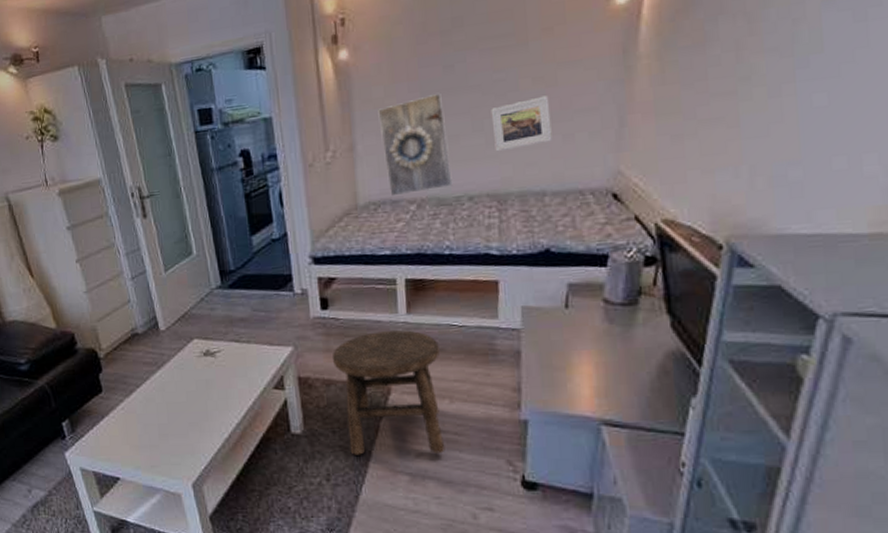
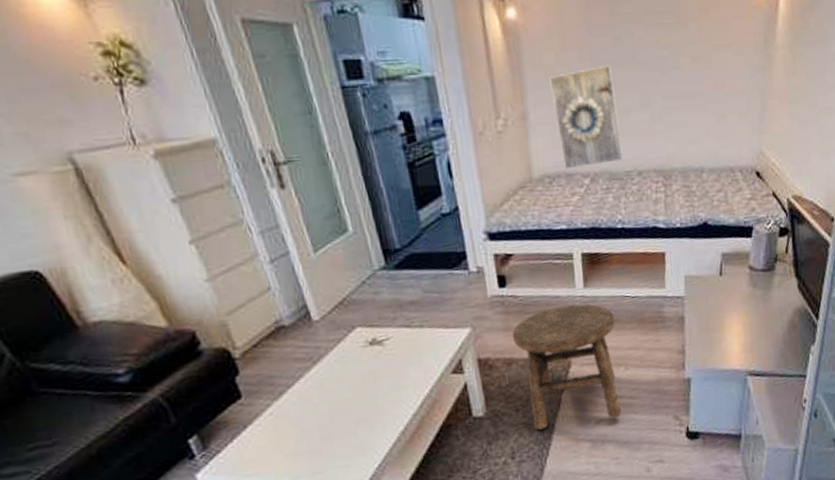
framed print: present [491,95,552,152] -> none [656,76,709,129]

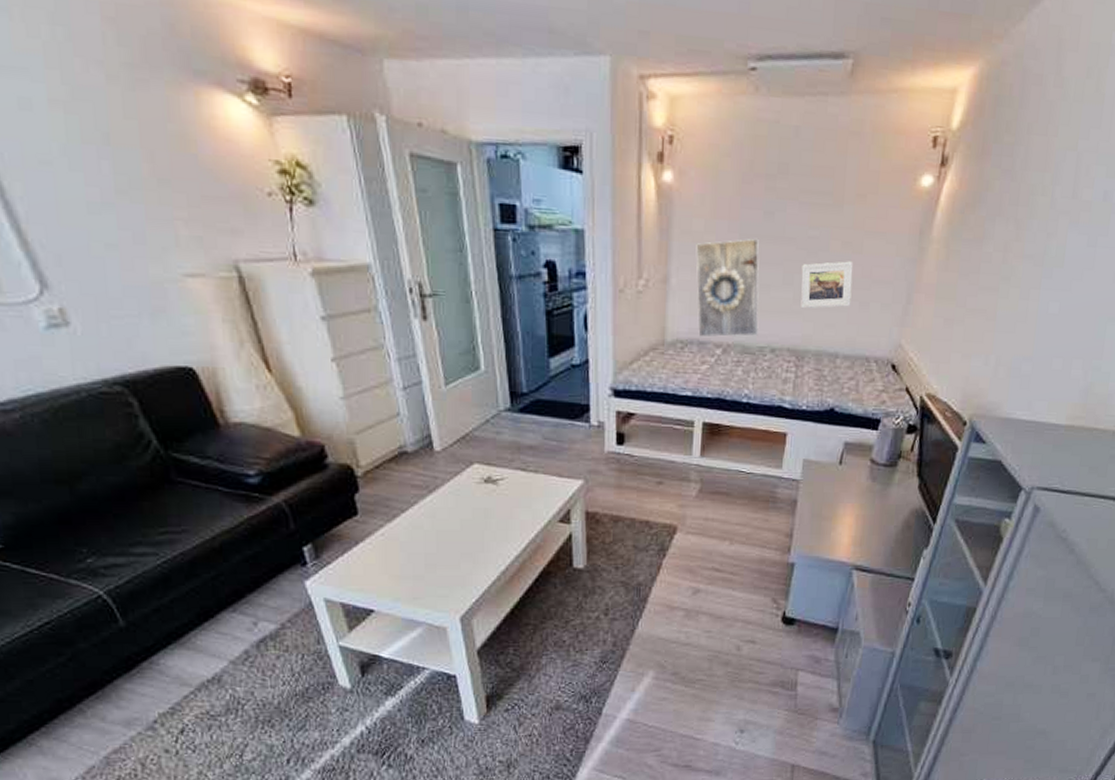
stool: present [512,304,622,430] -> none [622,472,726,591]
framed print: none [656,76,709,129] -> present [801,261,854,309]

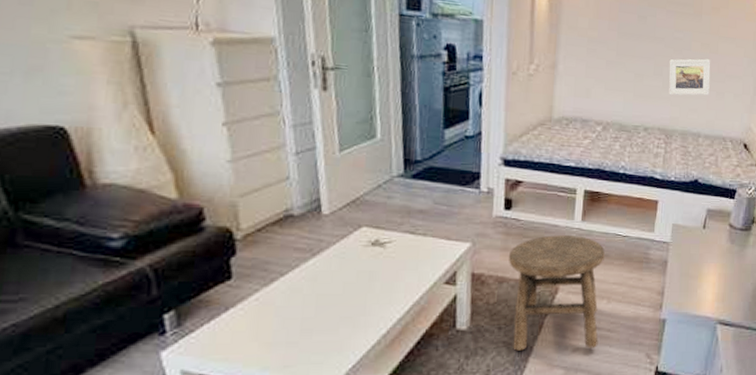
stool: none [622,472,726,591] -> present [508,235,605,351]
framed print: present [696,238,760,338] -> none [580,36,635,117]

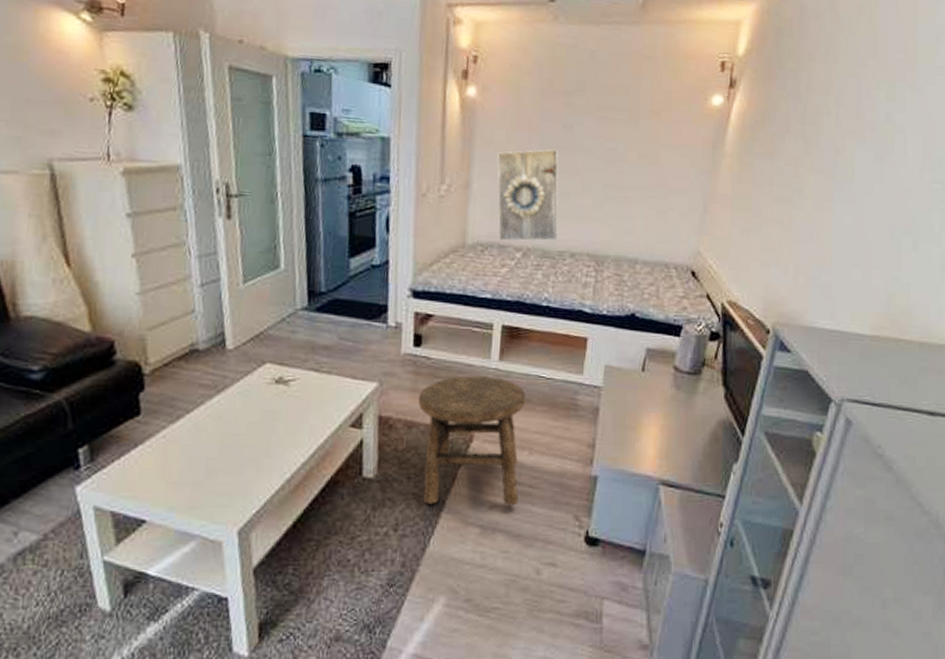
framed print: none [580,36,635,117] -> present [497,149,559,241]
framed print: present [669,59,711,96] -> none [599,171,650,216]

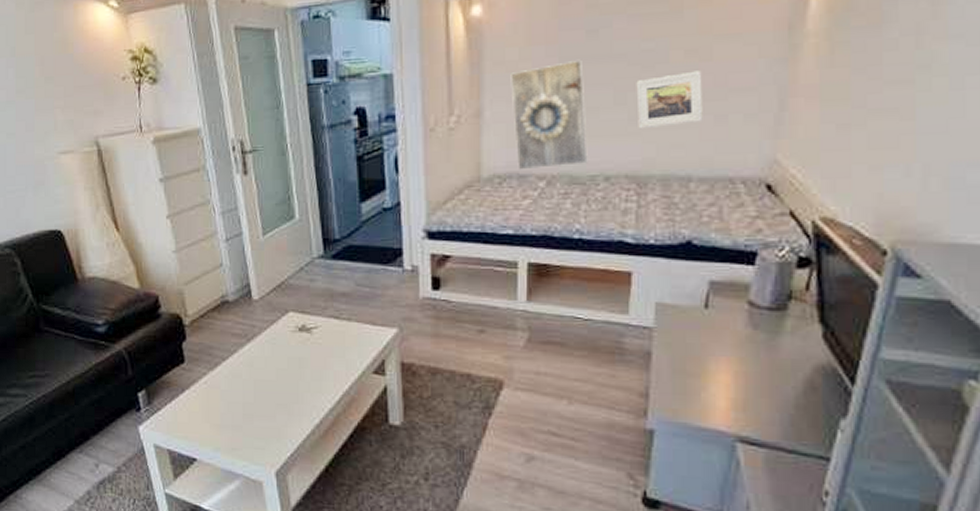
stool: present [417,376,526,506] -> none [440,319,560,460]
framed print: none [599,171,650,216] -> present [636,70,703,129]

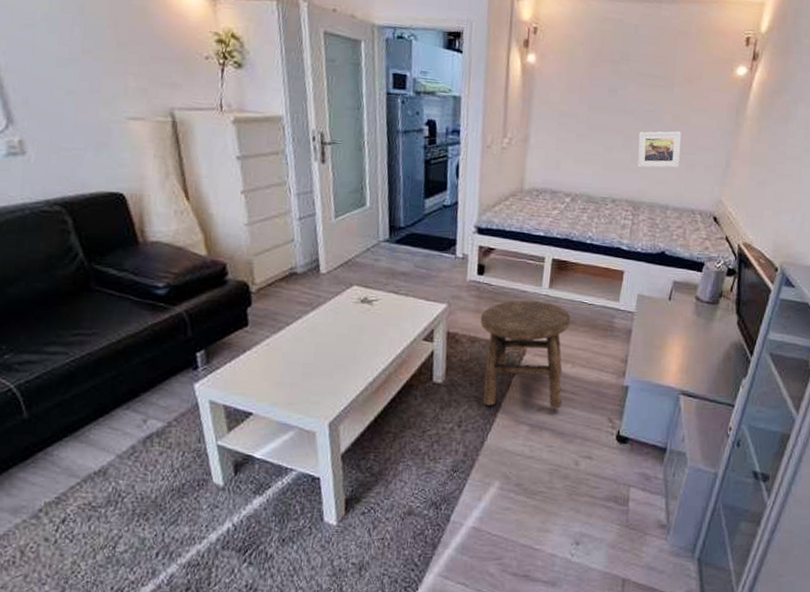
stool: none [440,319,560,460] -> present [480,300,571,409]
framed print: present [510,59,590,170] -> none [550,109,604,188]

